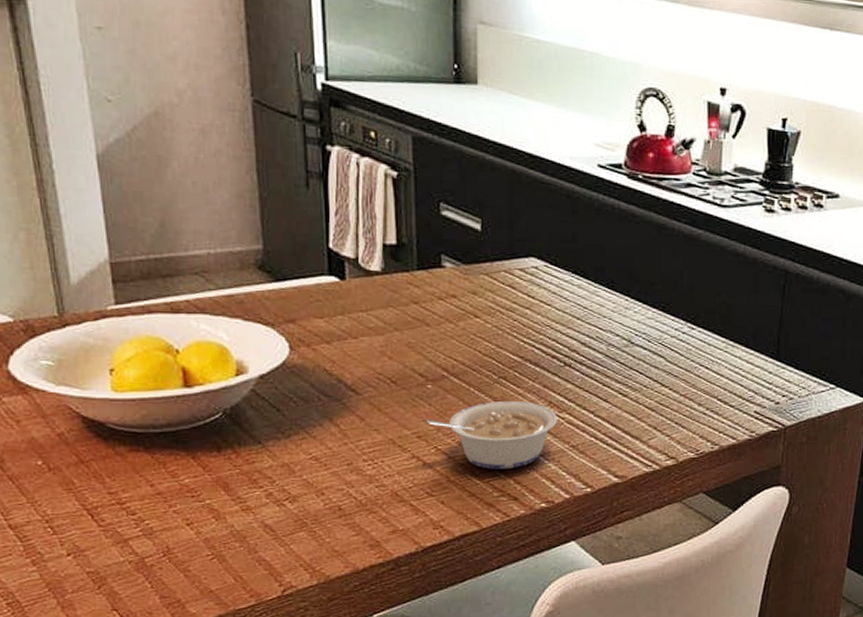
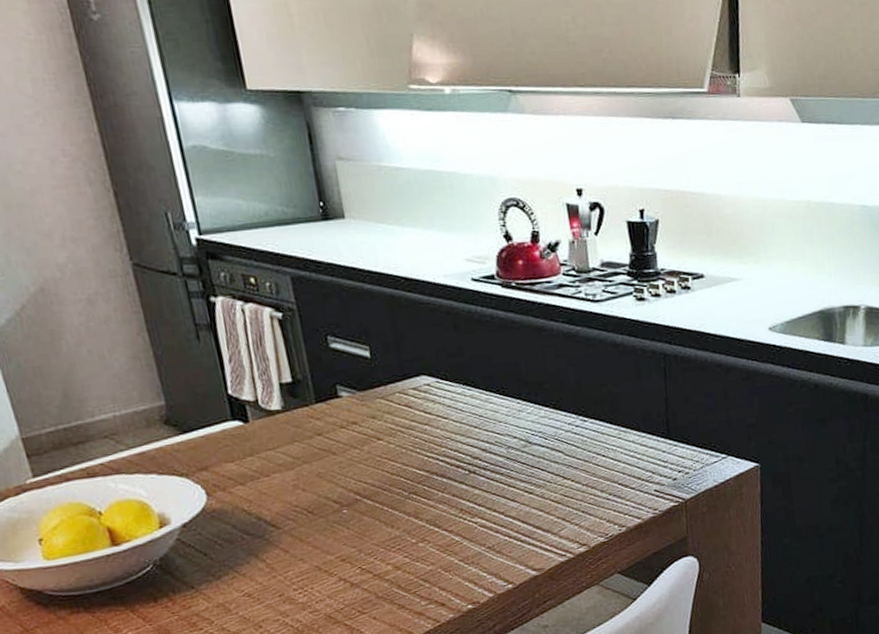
legume: present [426,401,557,470] -> none [347,512,471,581]

